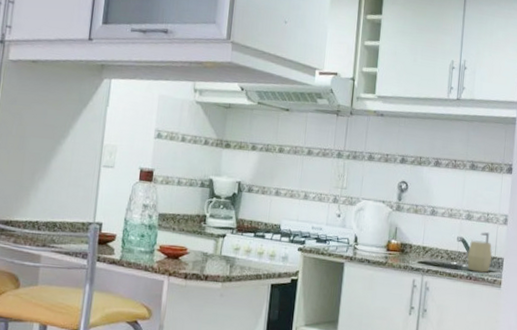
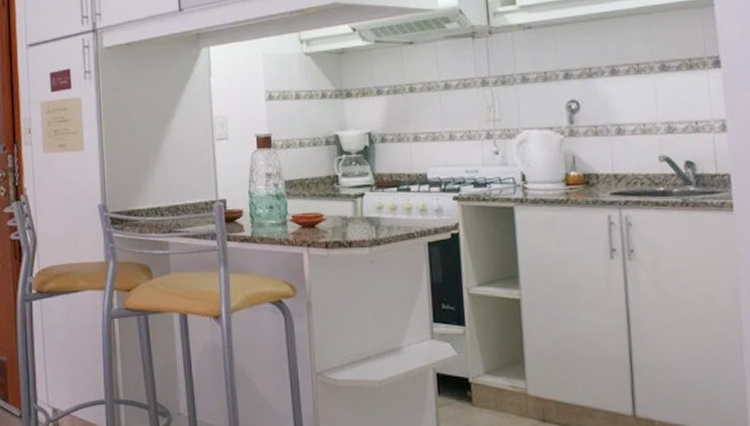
soap dispenser: present [467,232,492,273] -> none [677,145,714,196]

